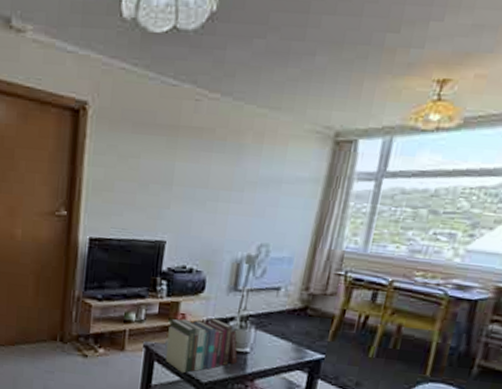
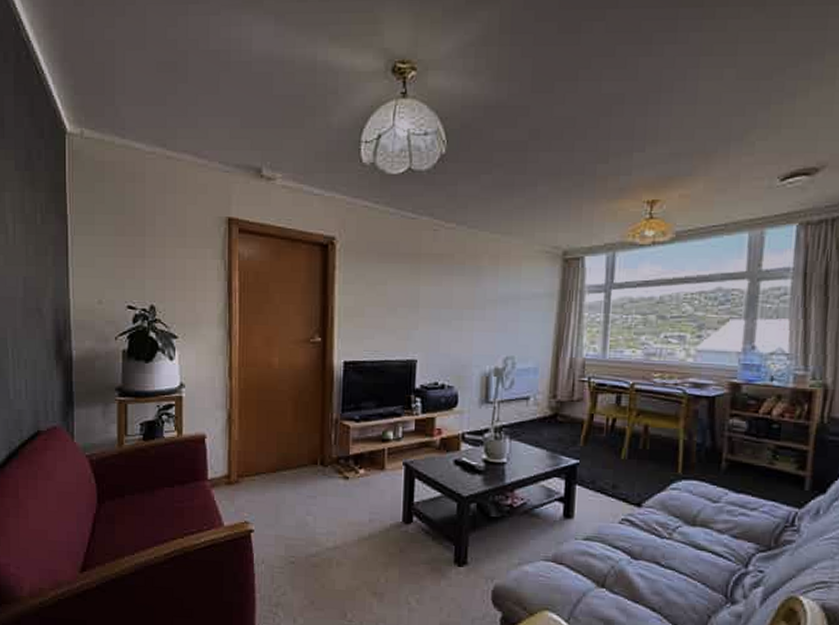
books: present [165,318,238,374] -> none [425,431,496,489]

